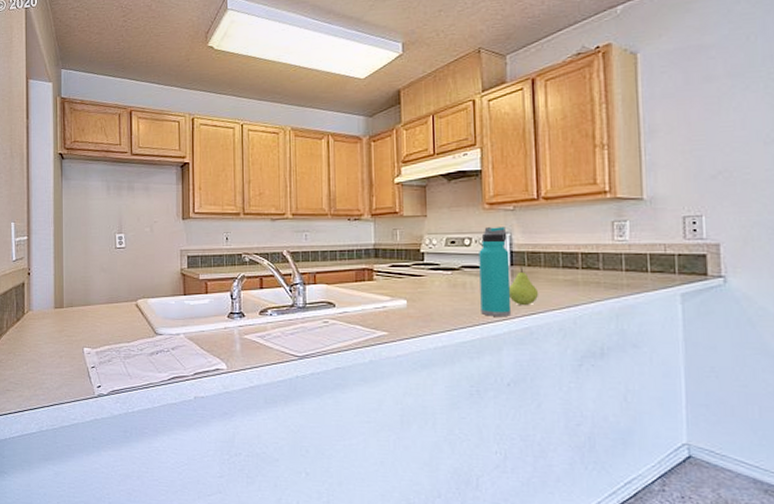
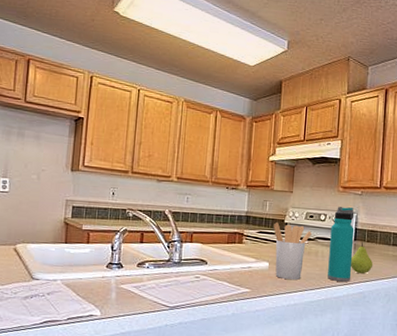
utensil holder: none [408,253,455,319] -> present [274,222,312,280]

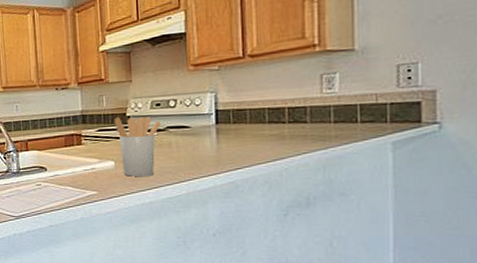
water bottle: present [328,207,355,282] -> none [184,87,217,173]
fruit: present [351,242,374,274] -> none [214,124,245,162]

